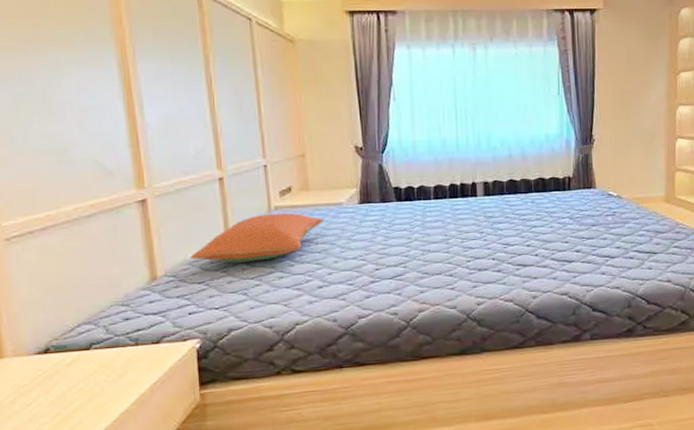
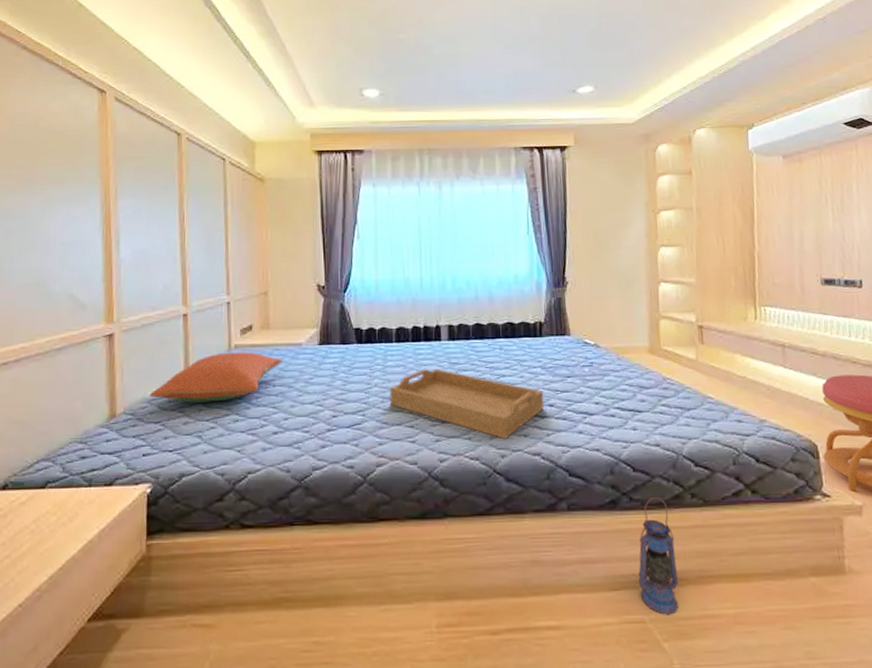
serving tray: none [429,222,572,283] -> present [389,368,544,440]
lantern: none [648,324,682,418] -> present [638,497,679,615]

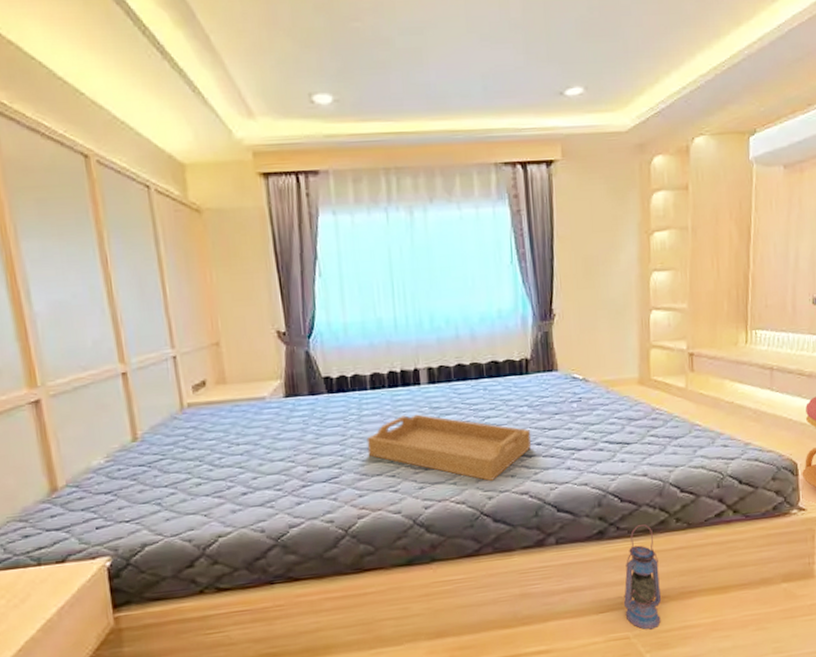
pillow: present [149,351,282,403] -> none [93,410,245,469]

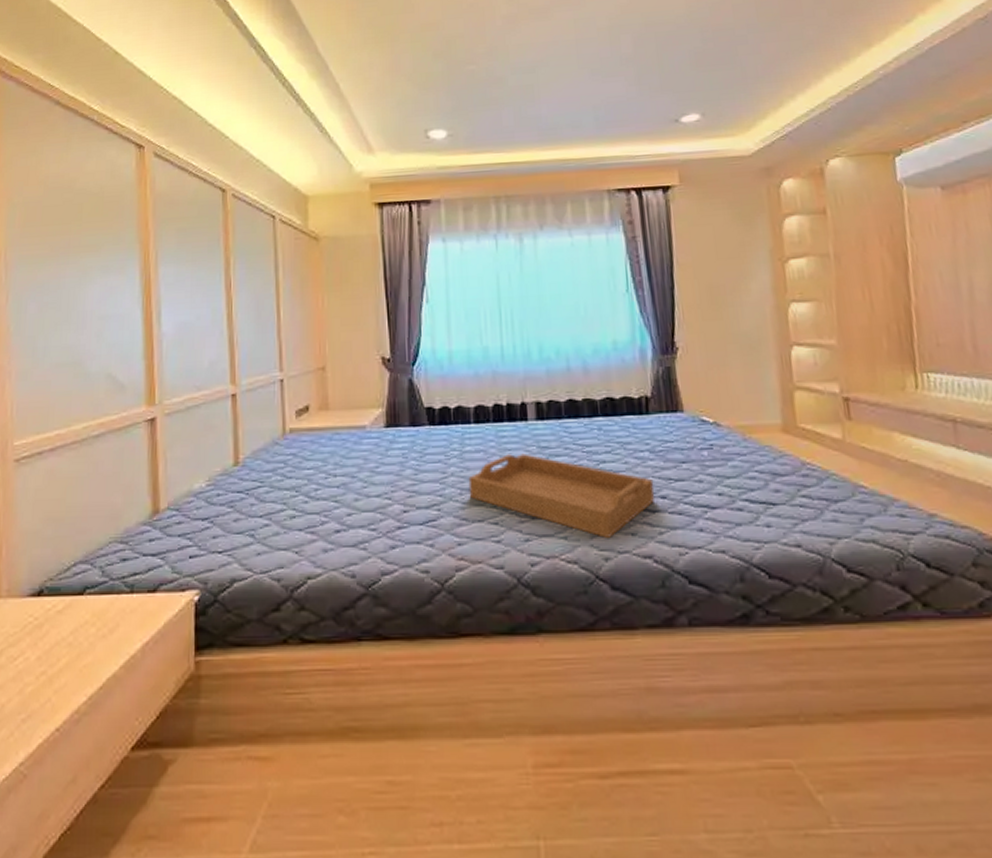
lantern: present [623,524,662,630] -> none [781,611,835,760]

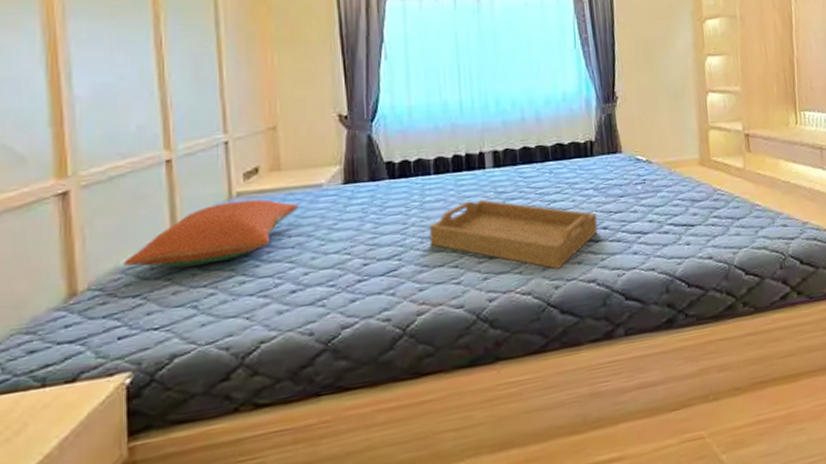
pillow: none [195,436,344,496] -> present [123,199,299,268]

